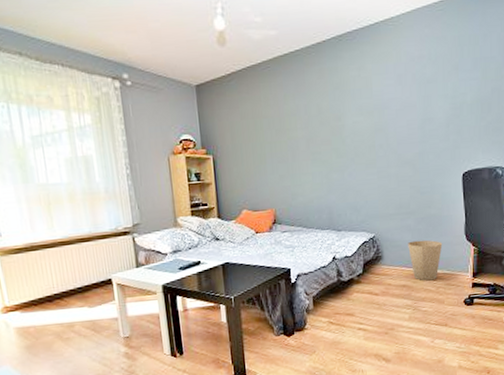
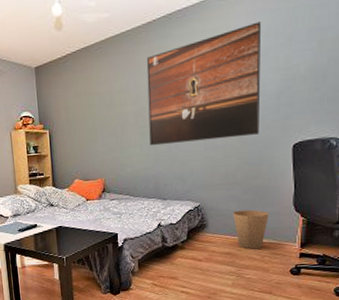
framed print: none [316,49,431,174] -> present [146,21,262,146]

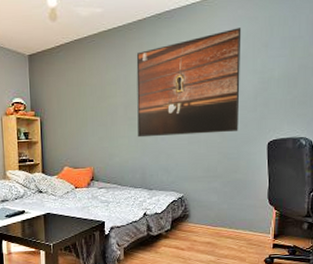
trash can: present [233,209,269,250] -> none [214,201,246,240]

